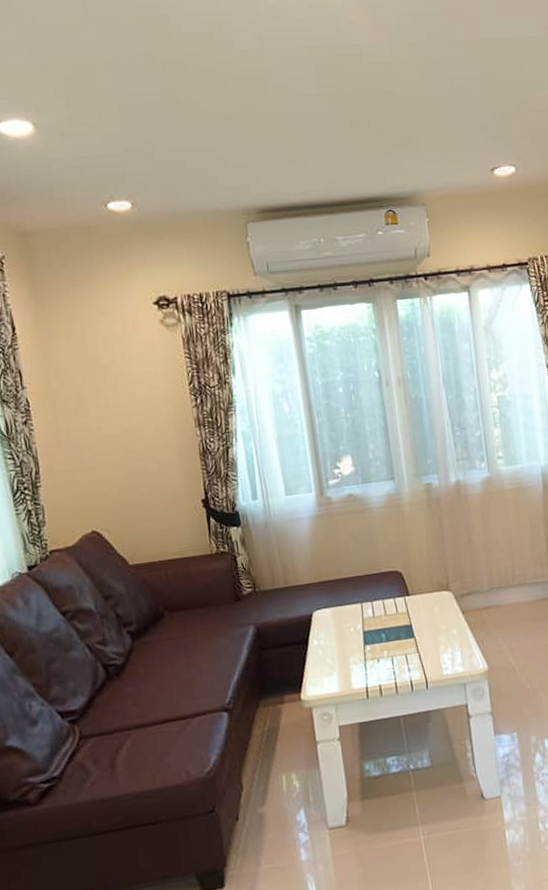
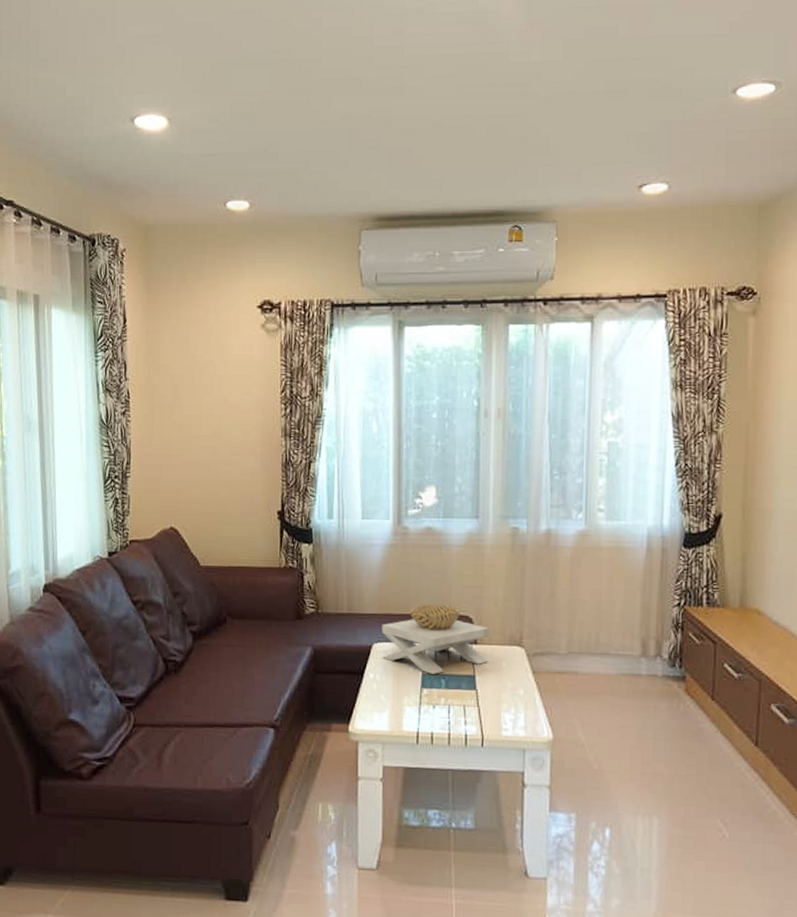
decorative bowl: none [319,564,422,631] -> present [382,604,489,674]

